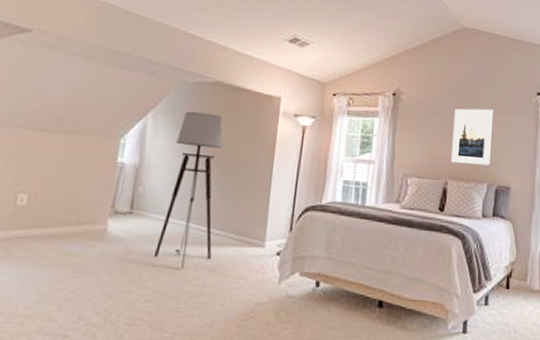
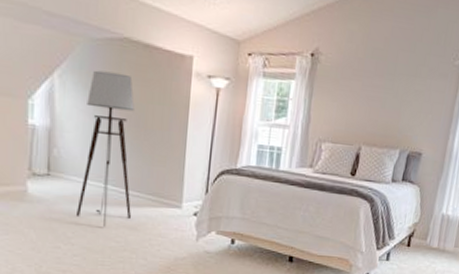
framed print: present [450,108,494,166] -> none [365,71,415,132]

